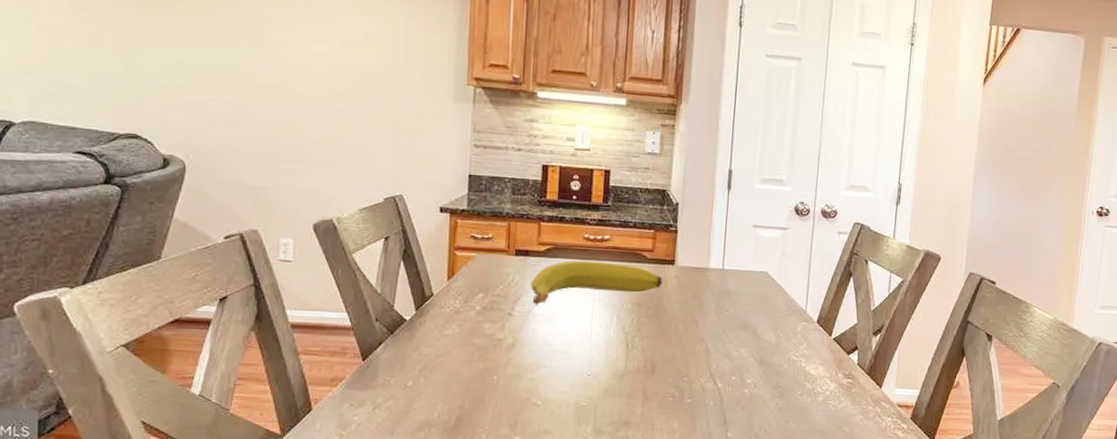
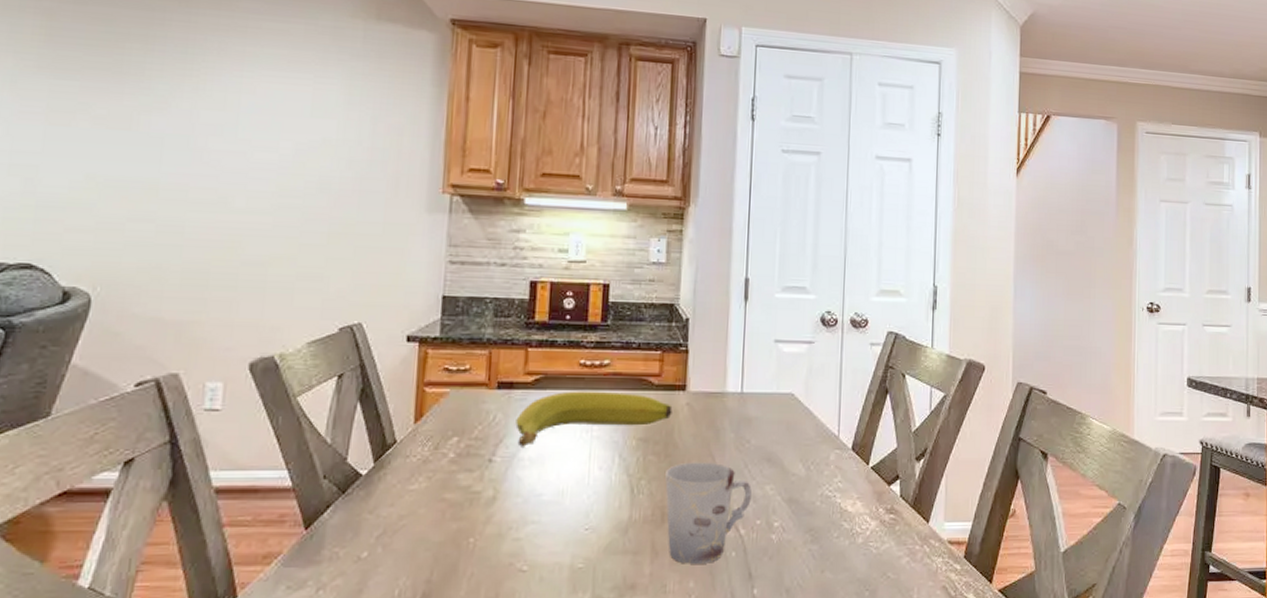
cup: none [655,325,729,409] -> present [665,462,752,564]

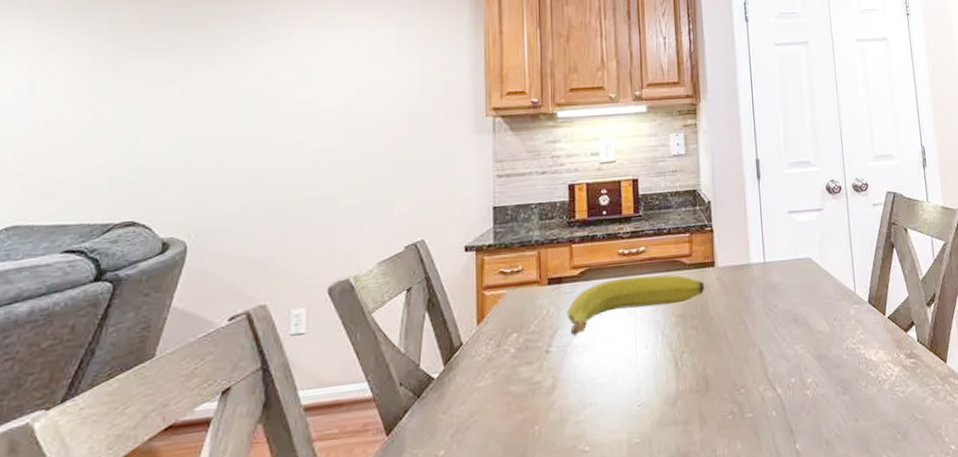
cup: present [665,462,752,564] -> none [705,329,784,428]

